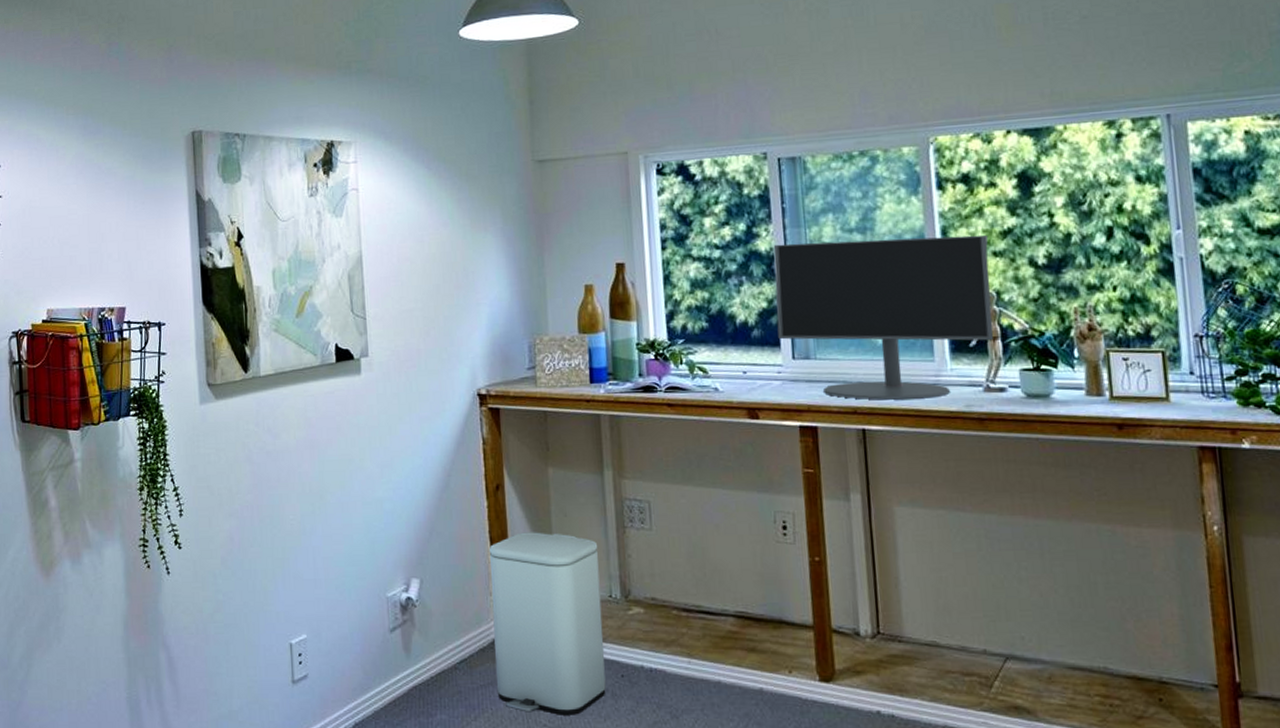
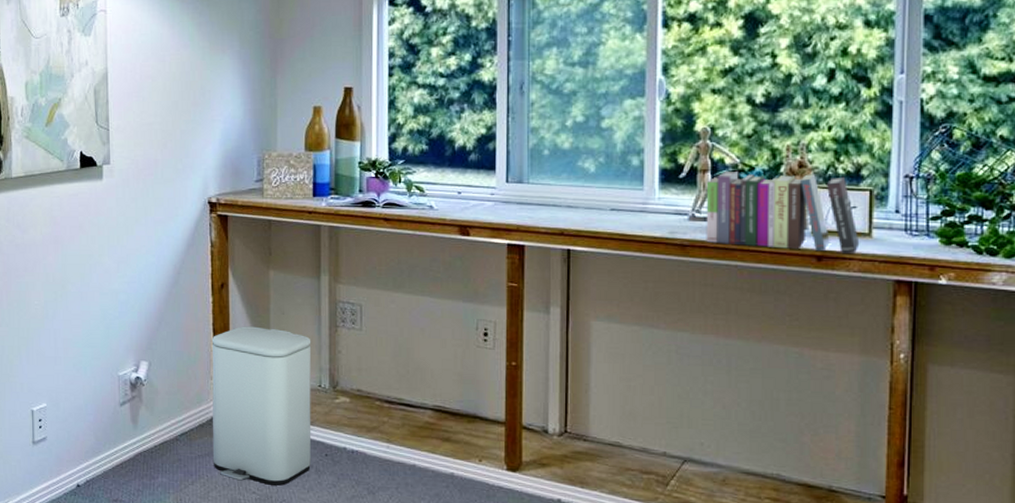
computer monitor: present [773,234,994,400] -> none [494,72,709,224]
books: none [997,336,1159,420] -> present [706,170,860,253]

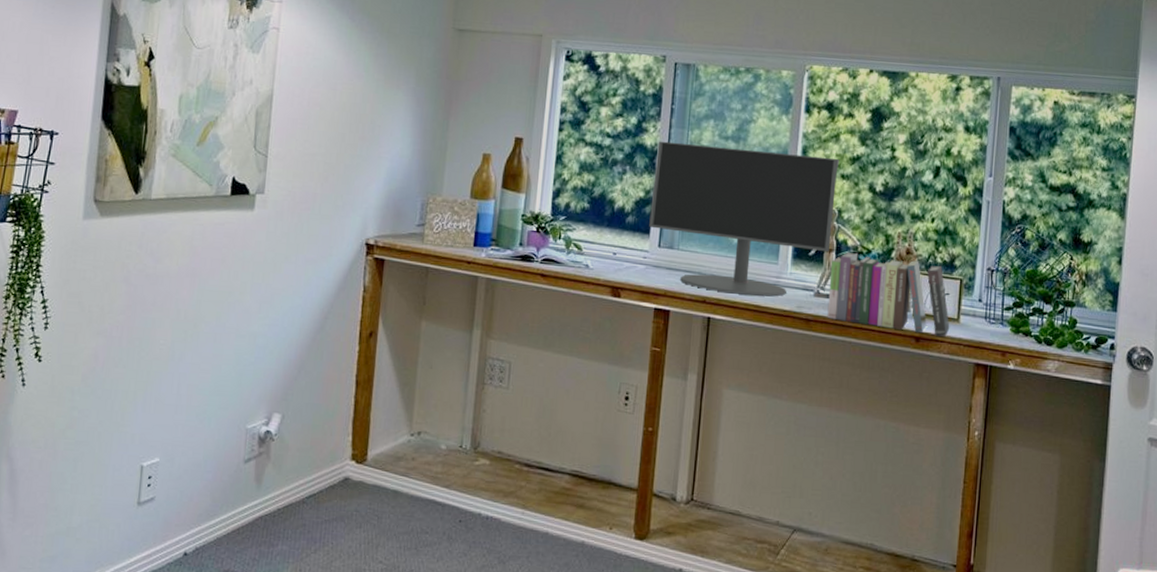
pedal bin: present [211,326,312,486] -> none [340,379,457,554]
computer monitor: none [494,72,709,224] -> present [649,141,840,297]

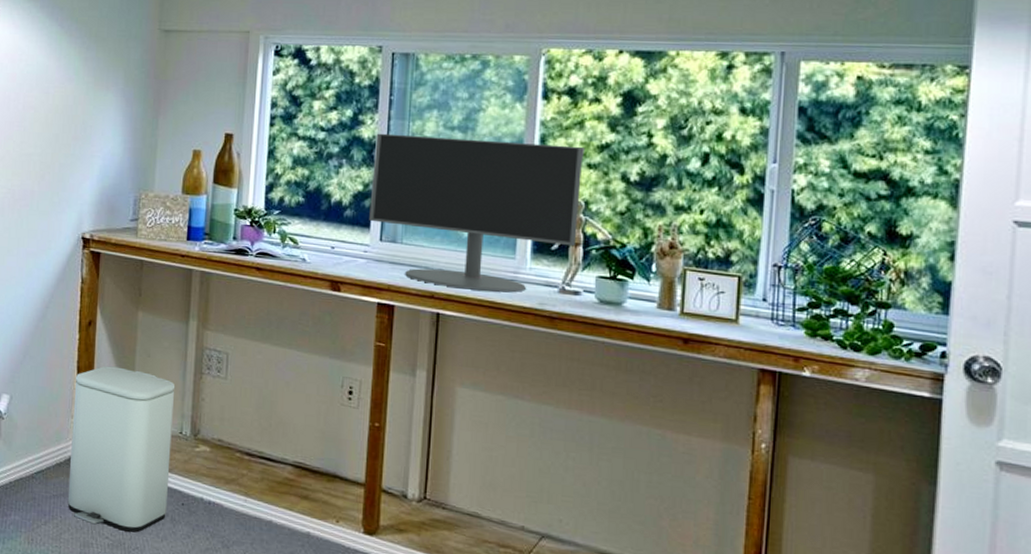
pedal bin: none [340,379,457,554] -> present [67,366,176,533]
books: present [827,251,950,337] -> none [575,246,727,339]

